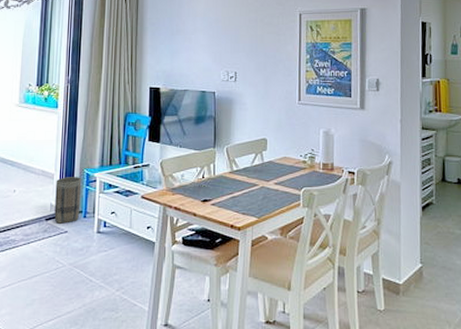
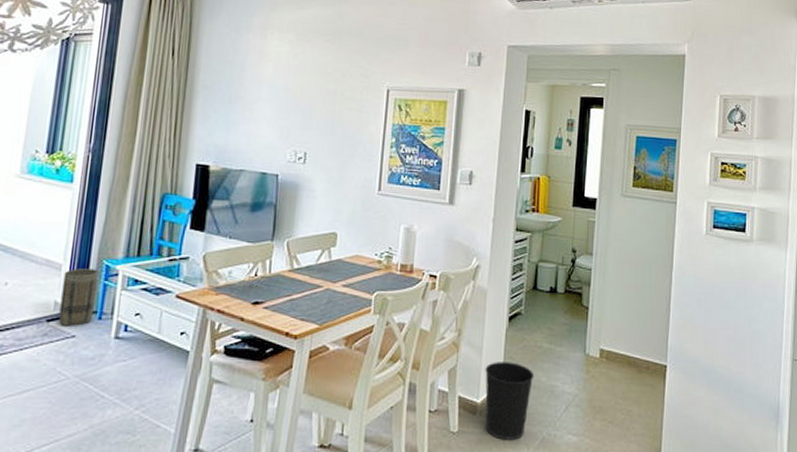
wastebasket: none [404,247,450,318] -> present [485,362,535,440]

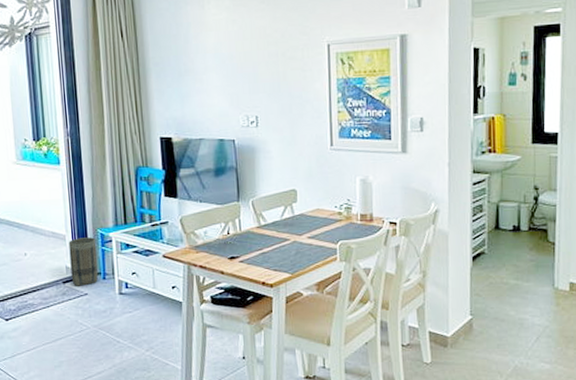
wastebasket: present [485,362,535,440] -> none [452,298,503,369]

